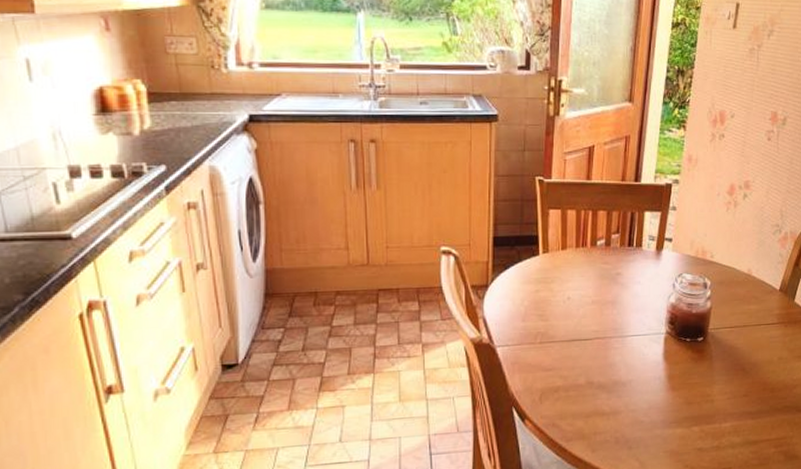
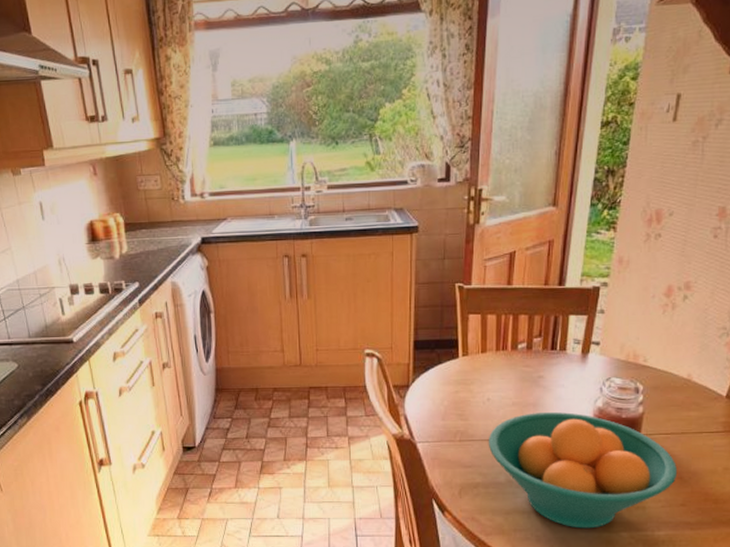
fruit bowl: none [568,309,741,427] -> present [488,412,678,529]

